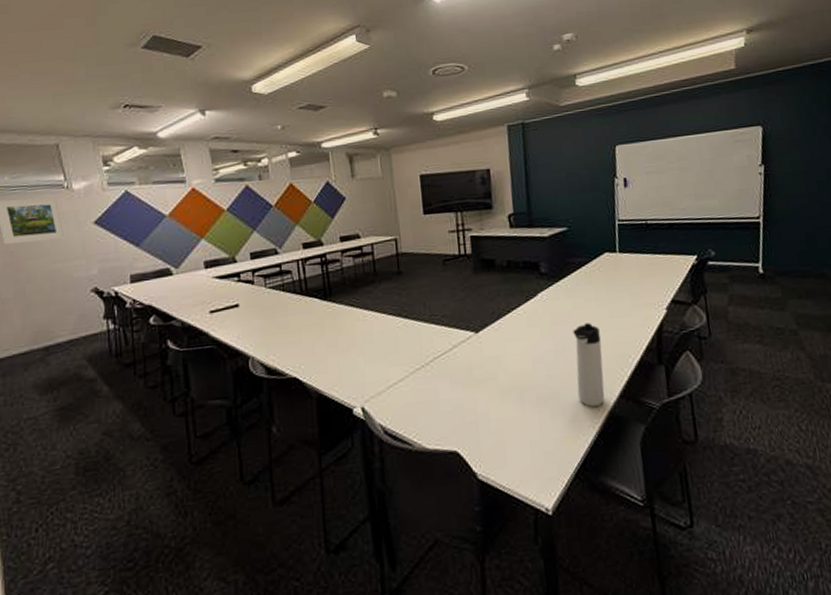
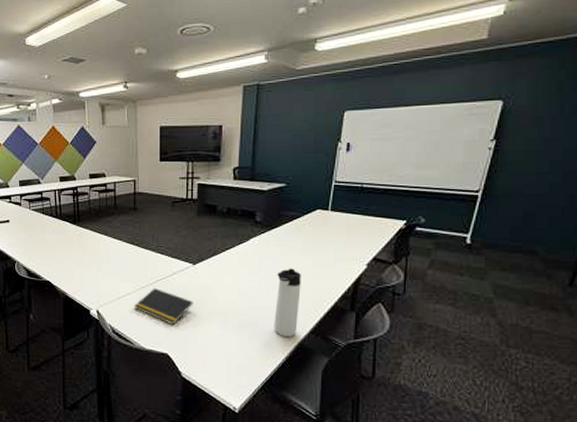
notepad: none [408,367,482,413] -> present [134,287,193,325]

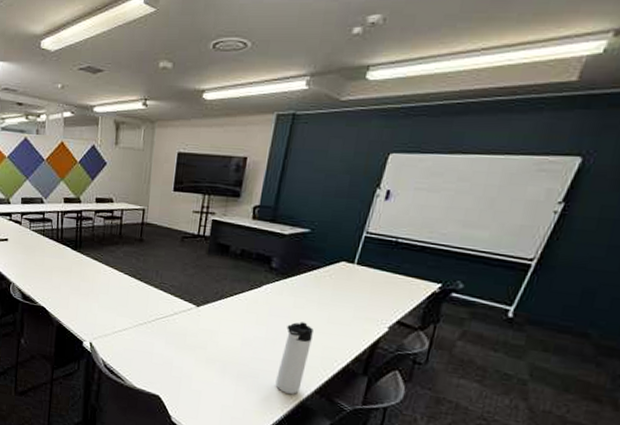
notepad: present [134,287,193,325] -> none [129,325,193,367]

